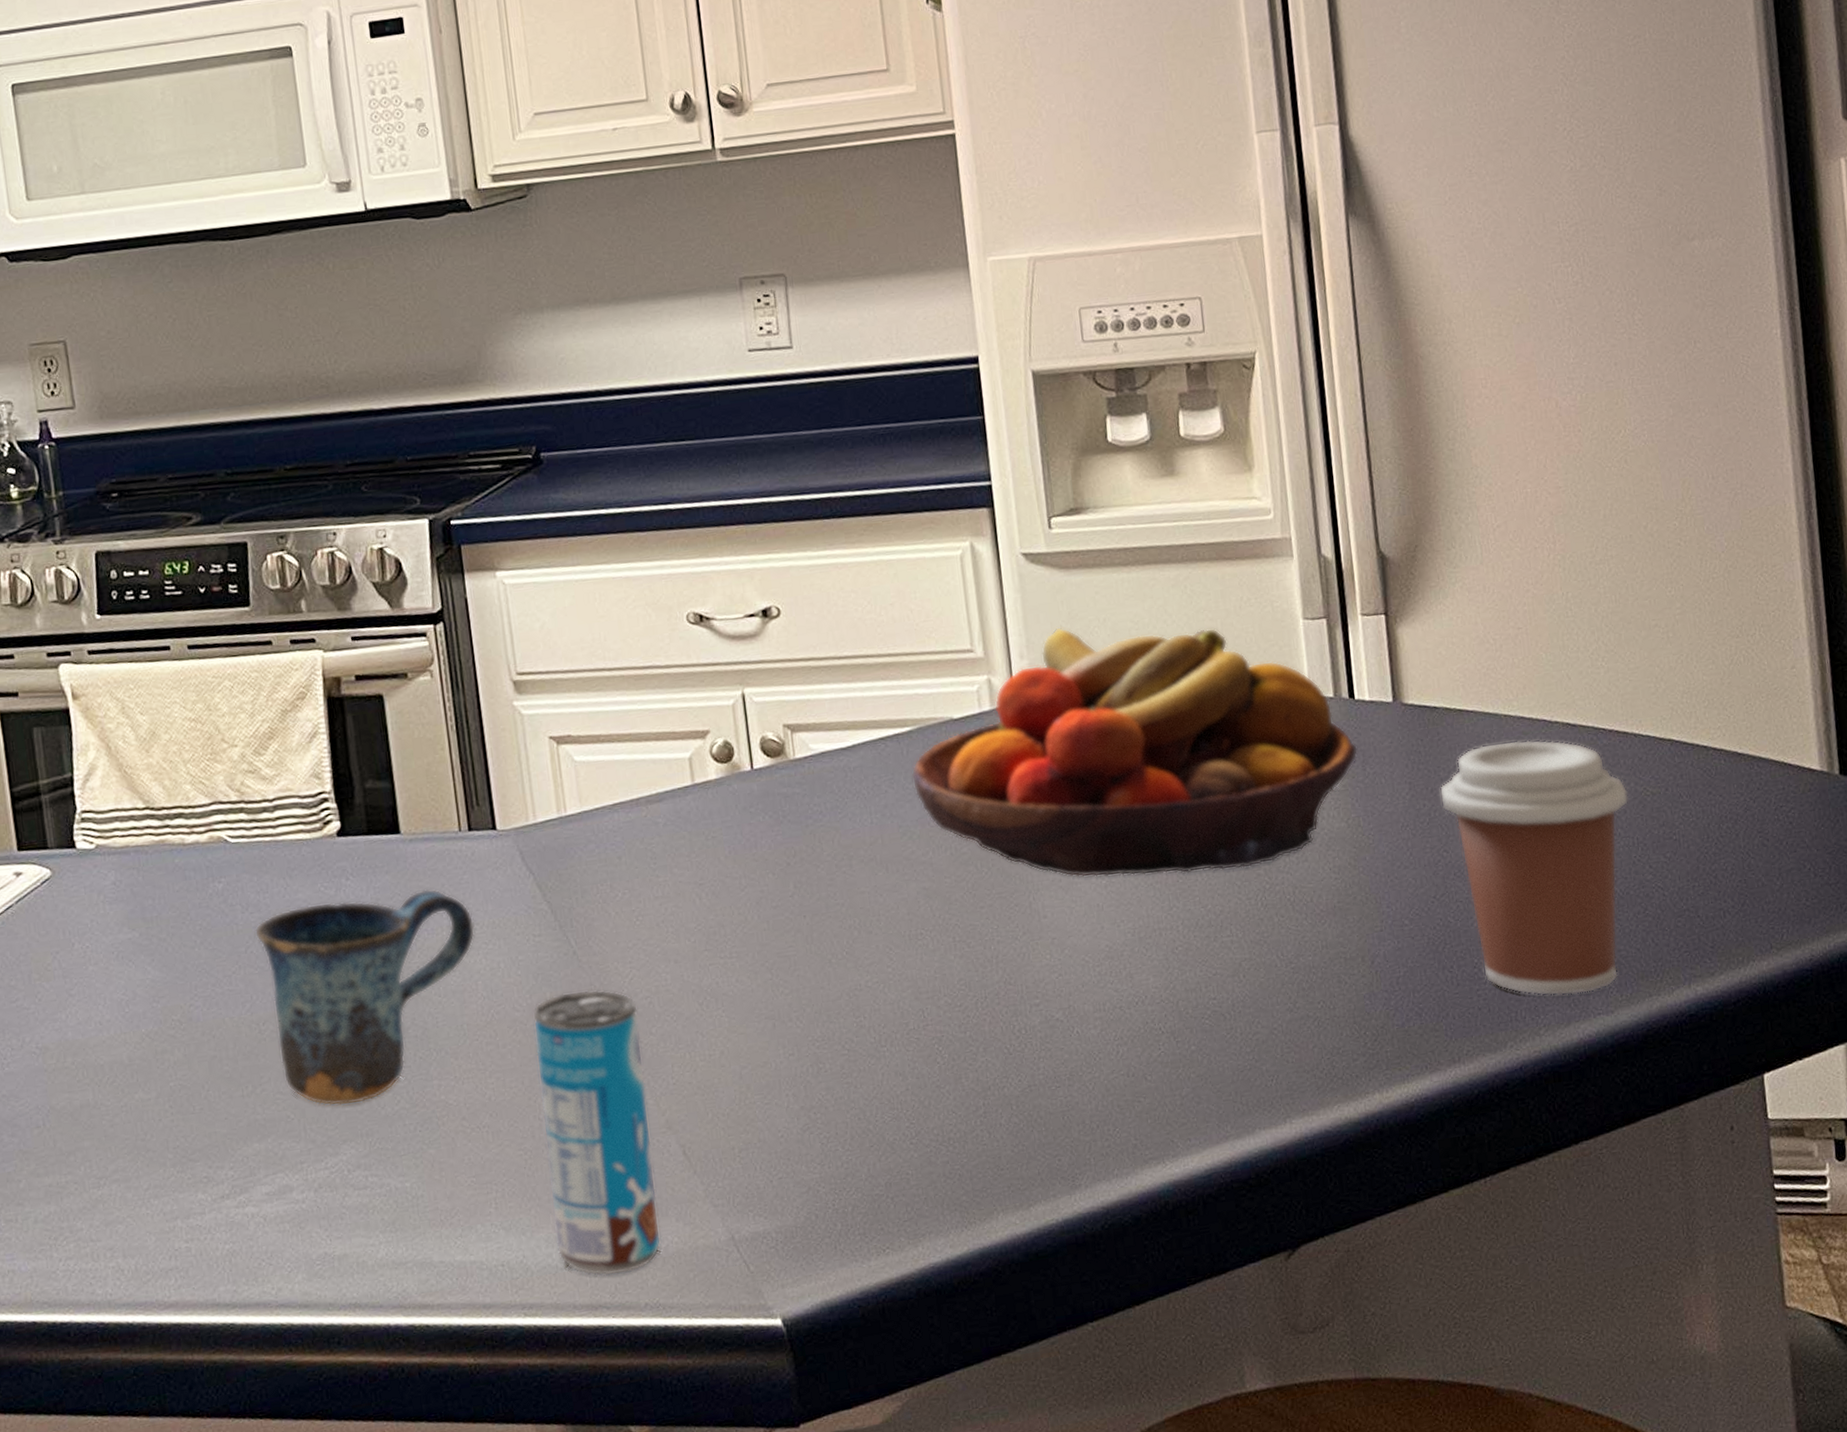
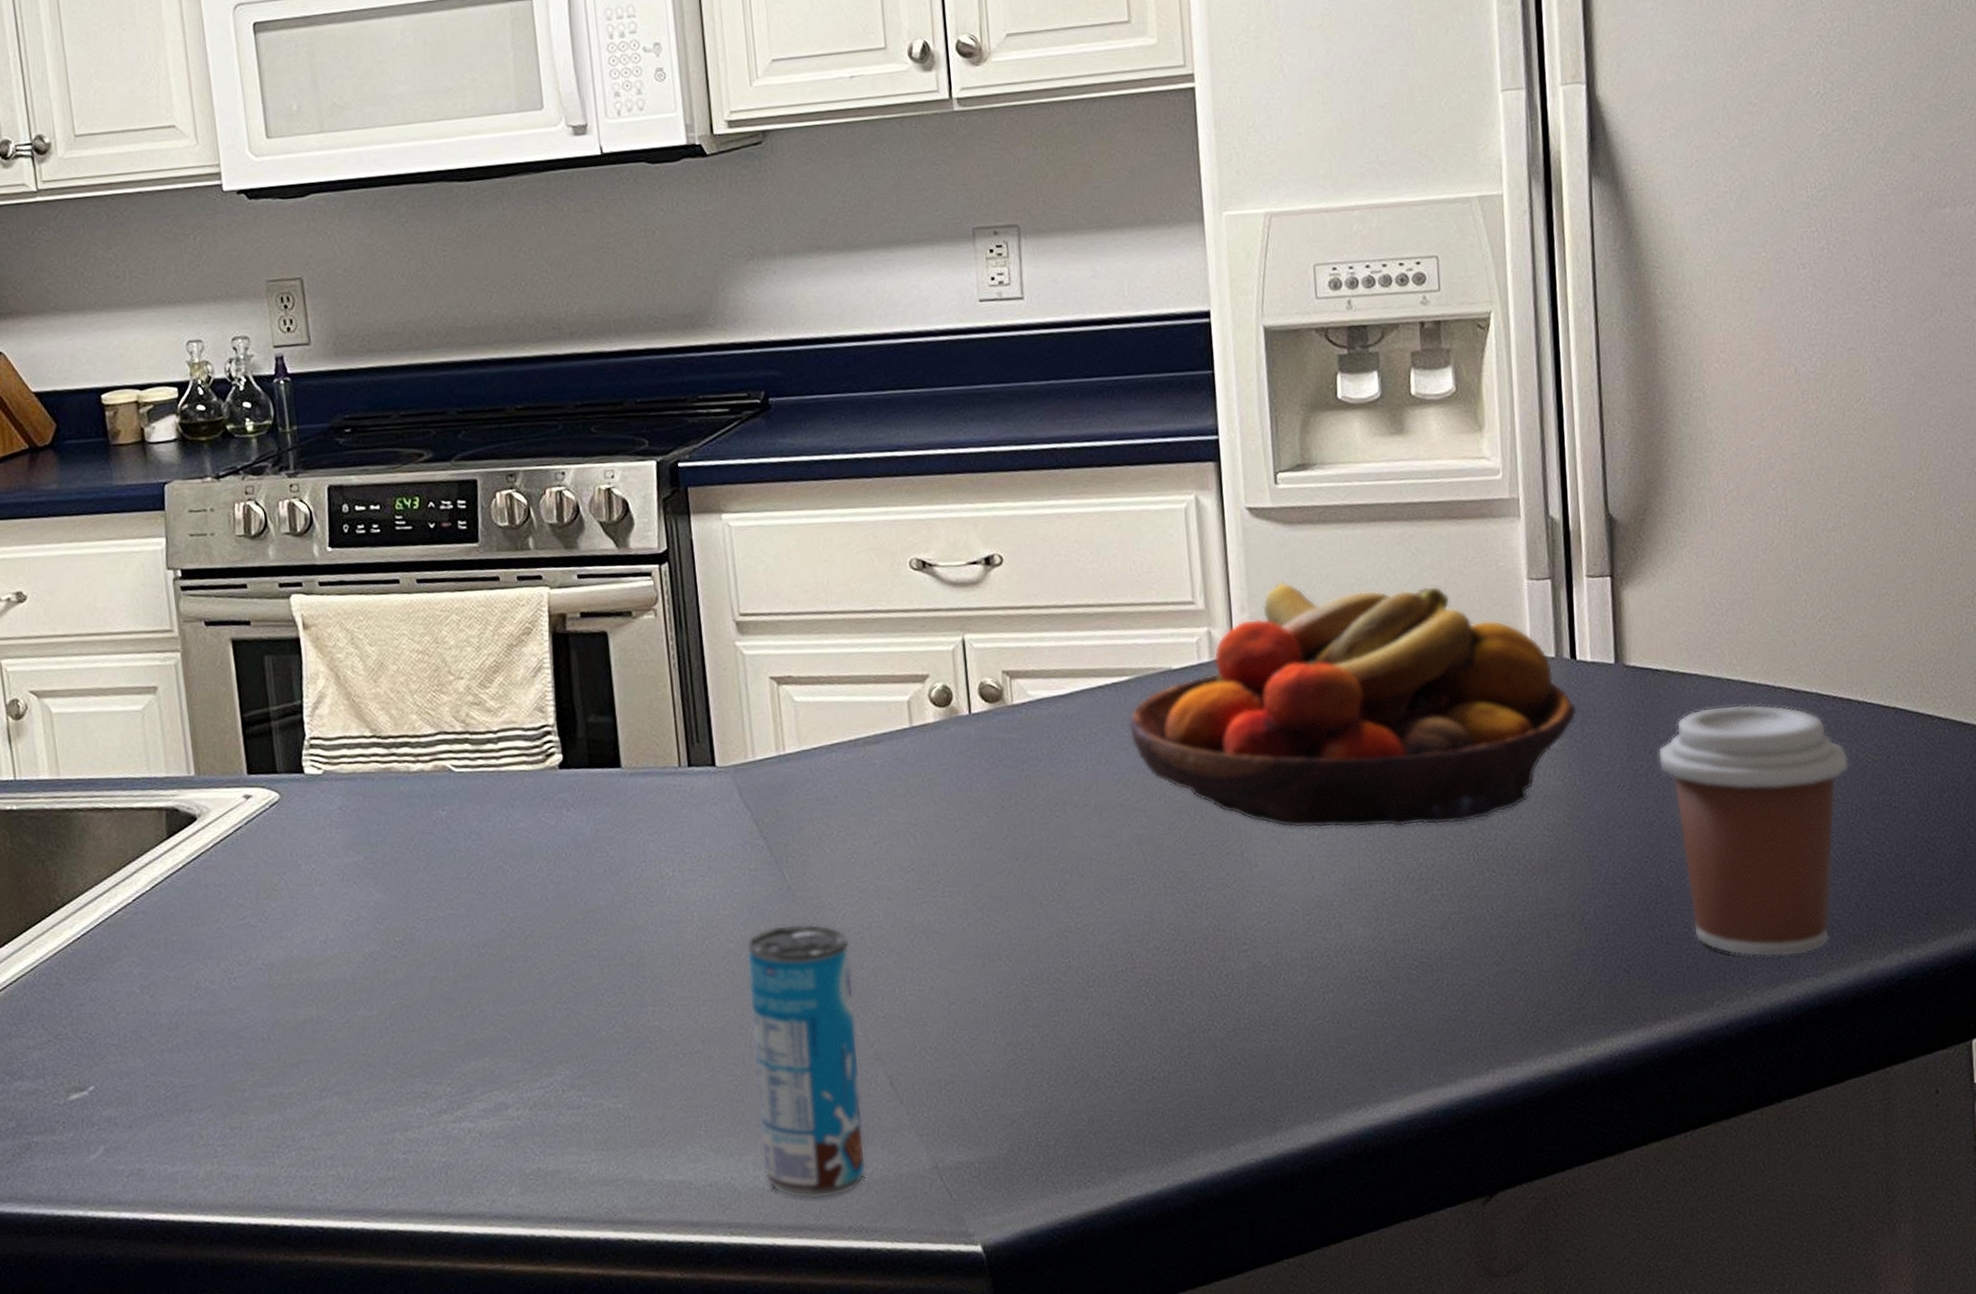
mug: present [254,889,475,1106] -> none [476,822,692,1029]

